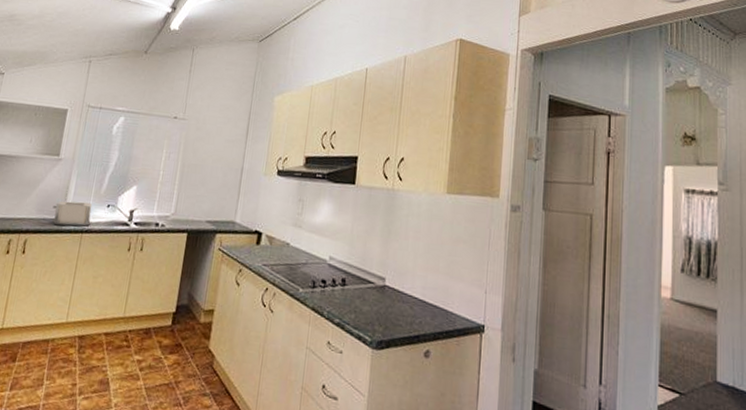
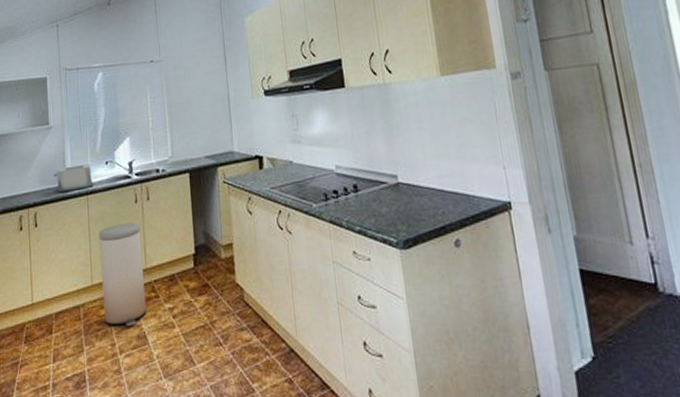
pedal bin: none [70,268,128,370] -> present [98,222,147,327]

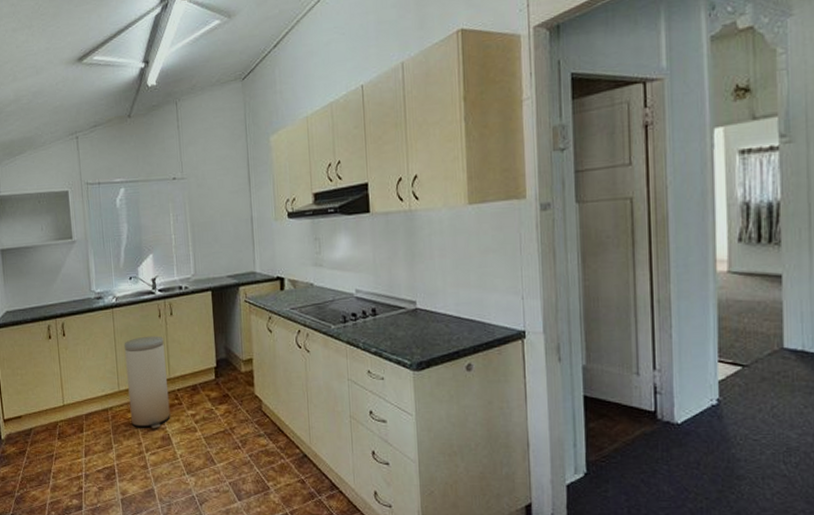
toaster: present [54,163,93,194] -> none [79,278,118,306]

